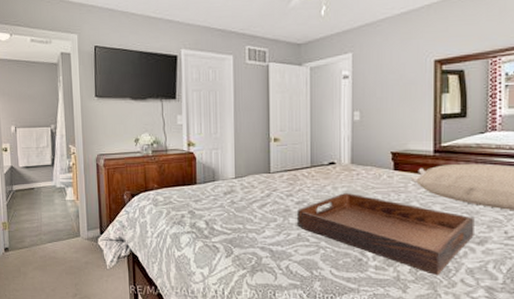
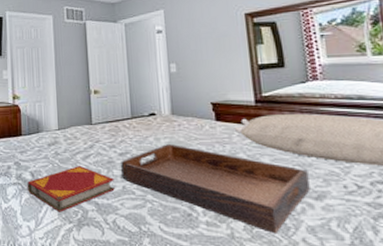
hardback book: none [202,215,290,259] -> present [28,166,115,212]

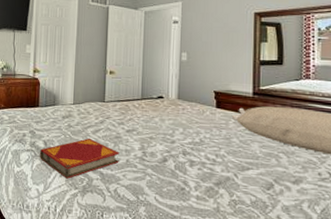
serving tray: present [121,143,310,235] -> none [127,124,290,211]

